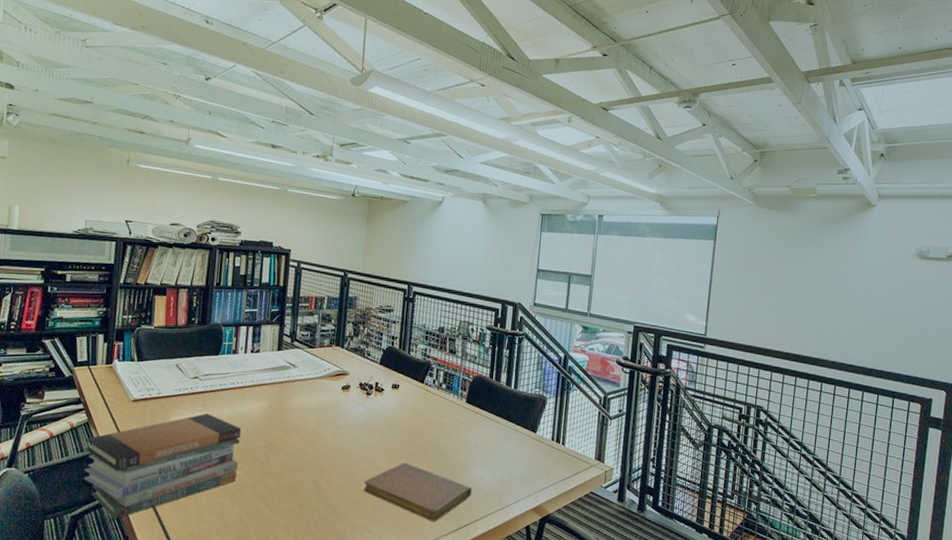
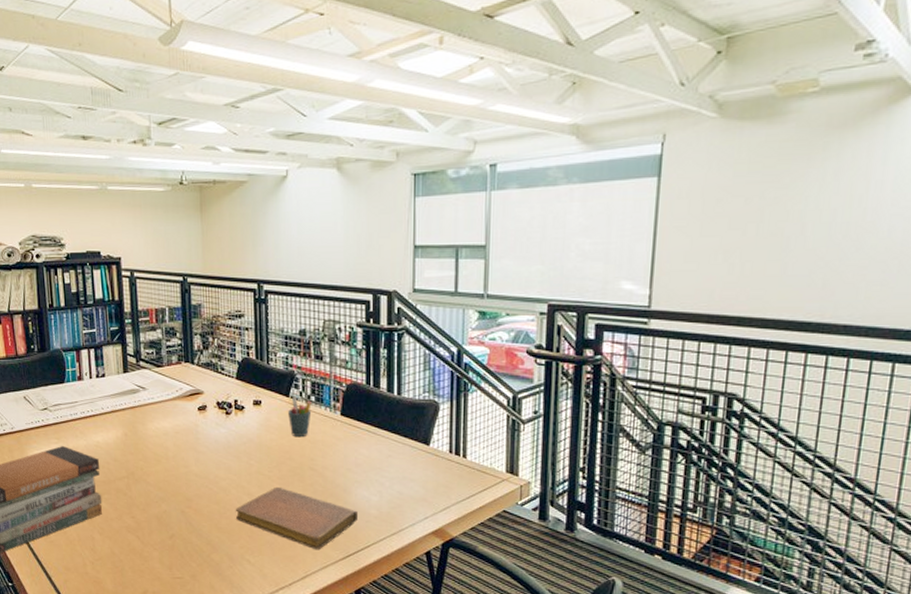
pen holder: none [421,383,443,419] -> present [288,396,312,436]

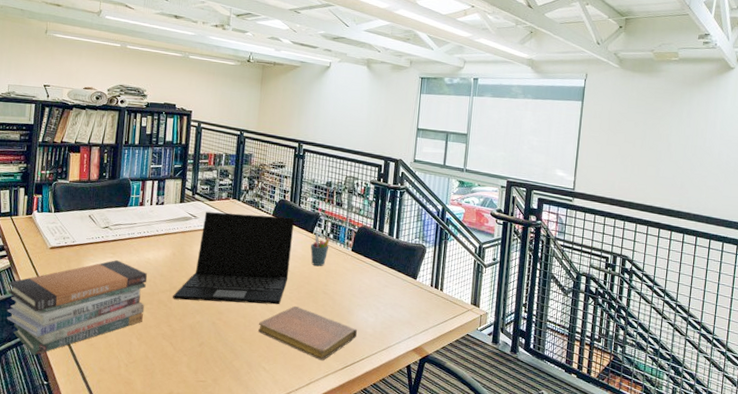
laptop: none [132,379,265,488] -> present [173,212,294,305]

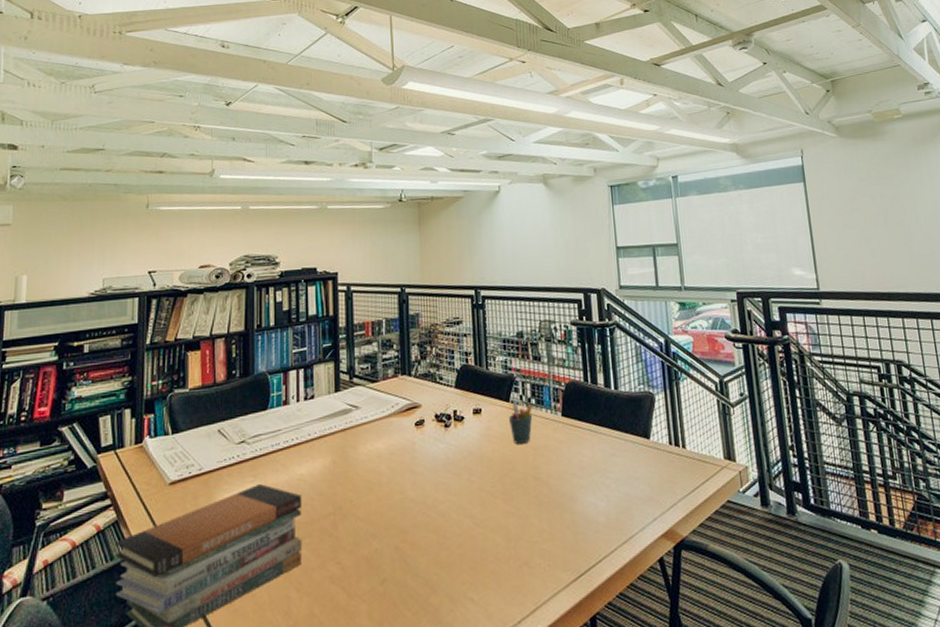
laptop: present [173,212,294,305] -> none [339,386,487,525]
notebook: present [258,305,358,361] -> none [455,503,588,574]

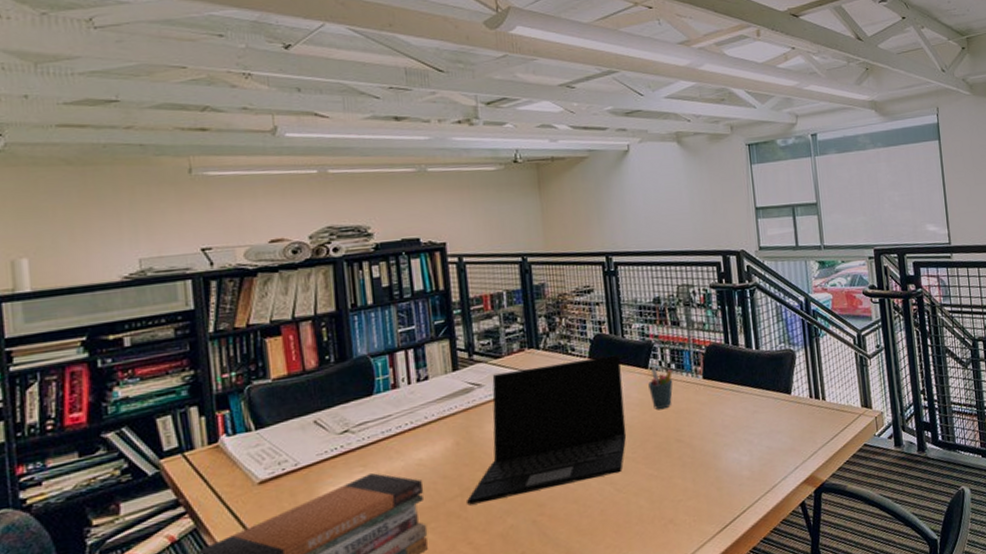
laptop: none [339,386,487,525] -> present [467,354,627,506]

